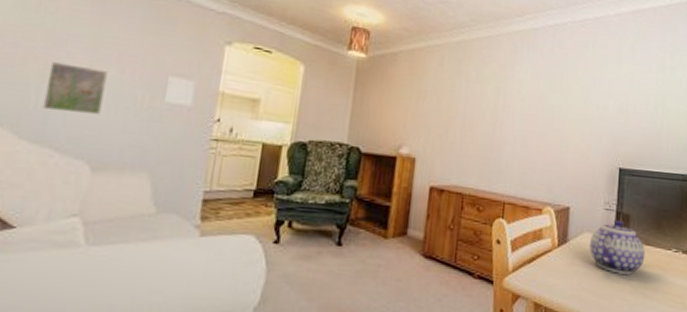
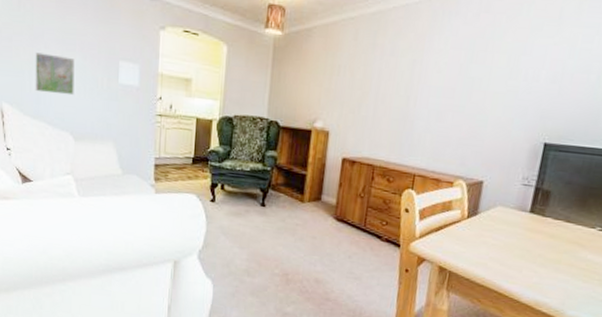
teapot: present [590,220,645,275] -> none [501,195,565,249]

